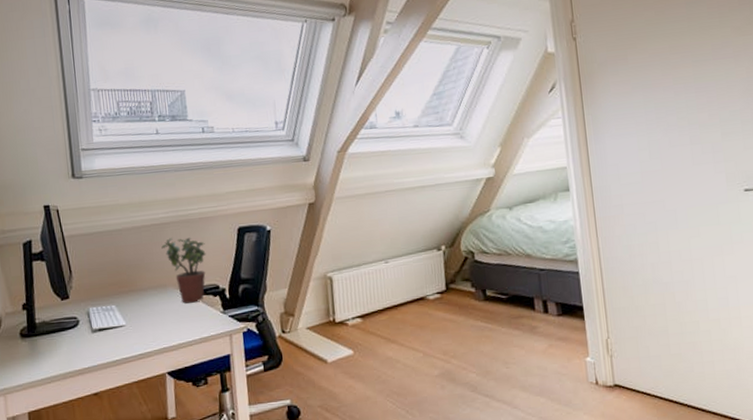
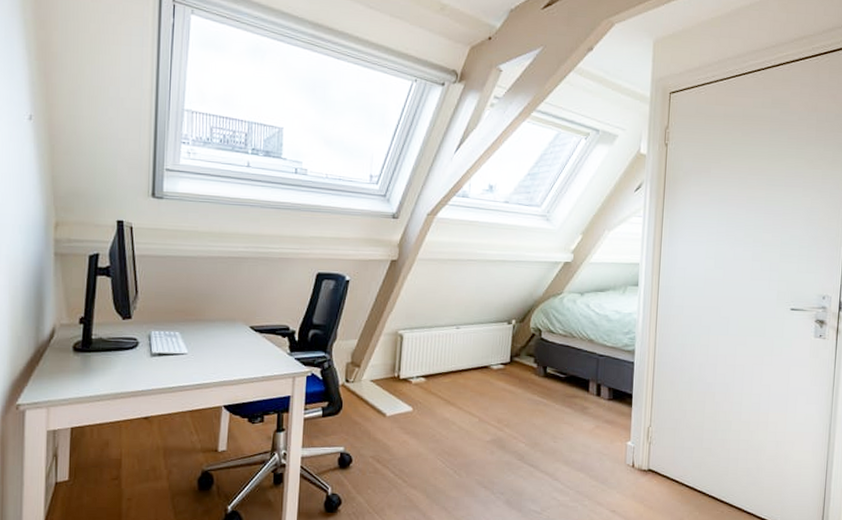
potted plant: present [161,237,206,304] -> none [236,273,281,341]

